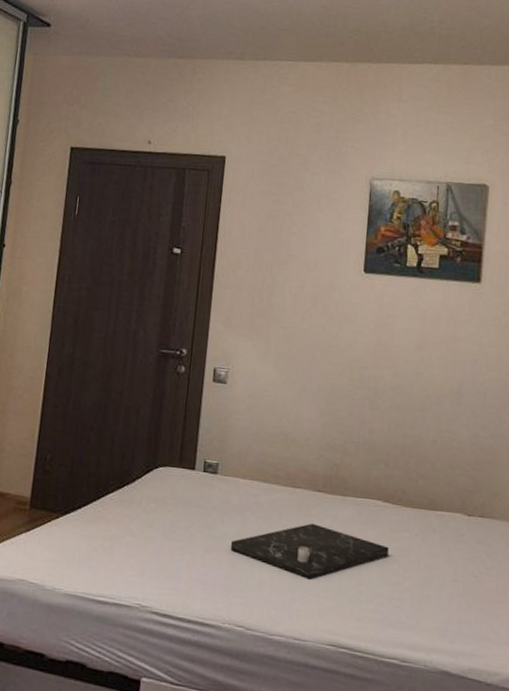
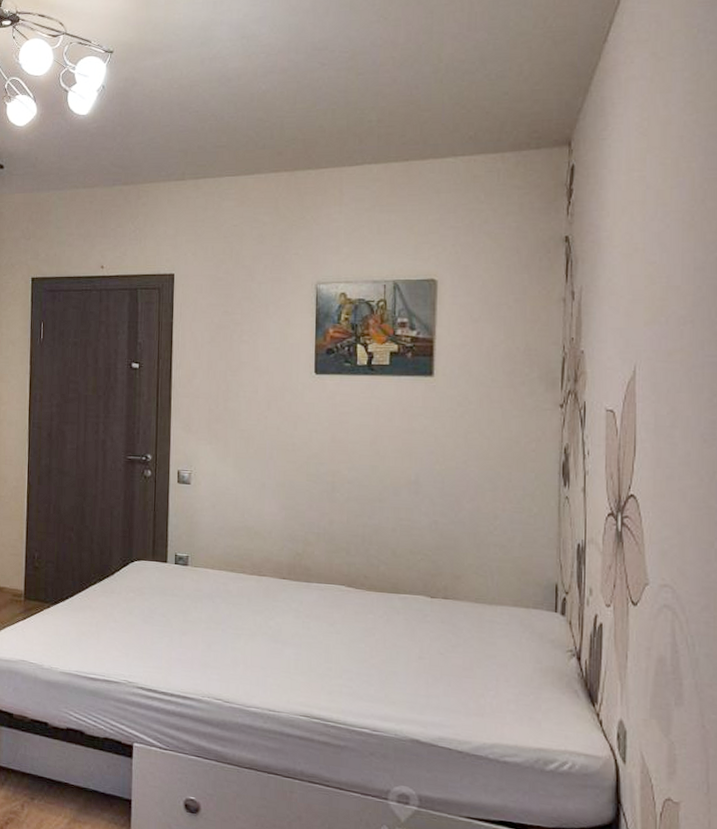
tray: present [230,523,389,579] -> none [204,607,354,658]

